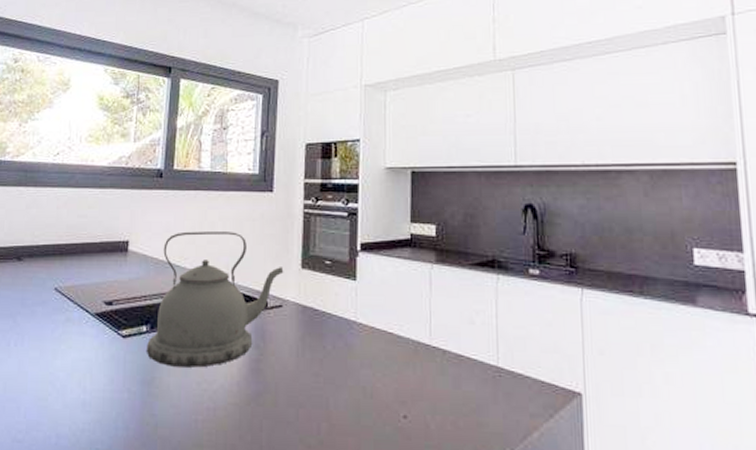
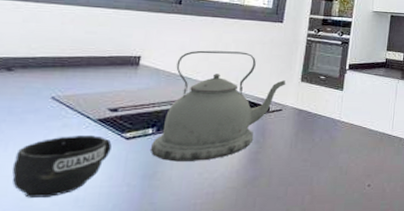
mug: none [28,330,110,398] -> present [12,134,112,198]

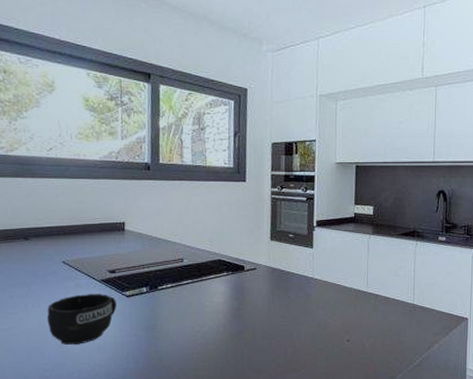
kettle: present [149,50,286,162] -> none [147,213,257,316]

